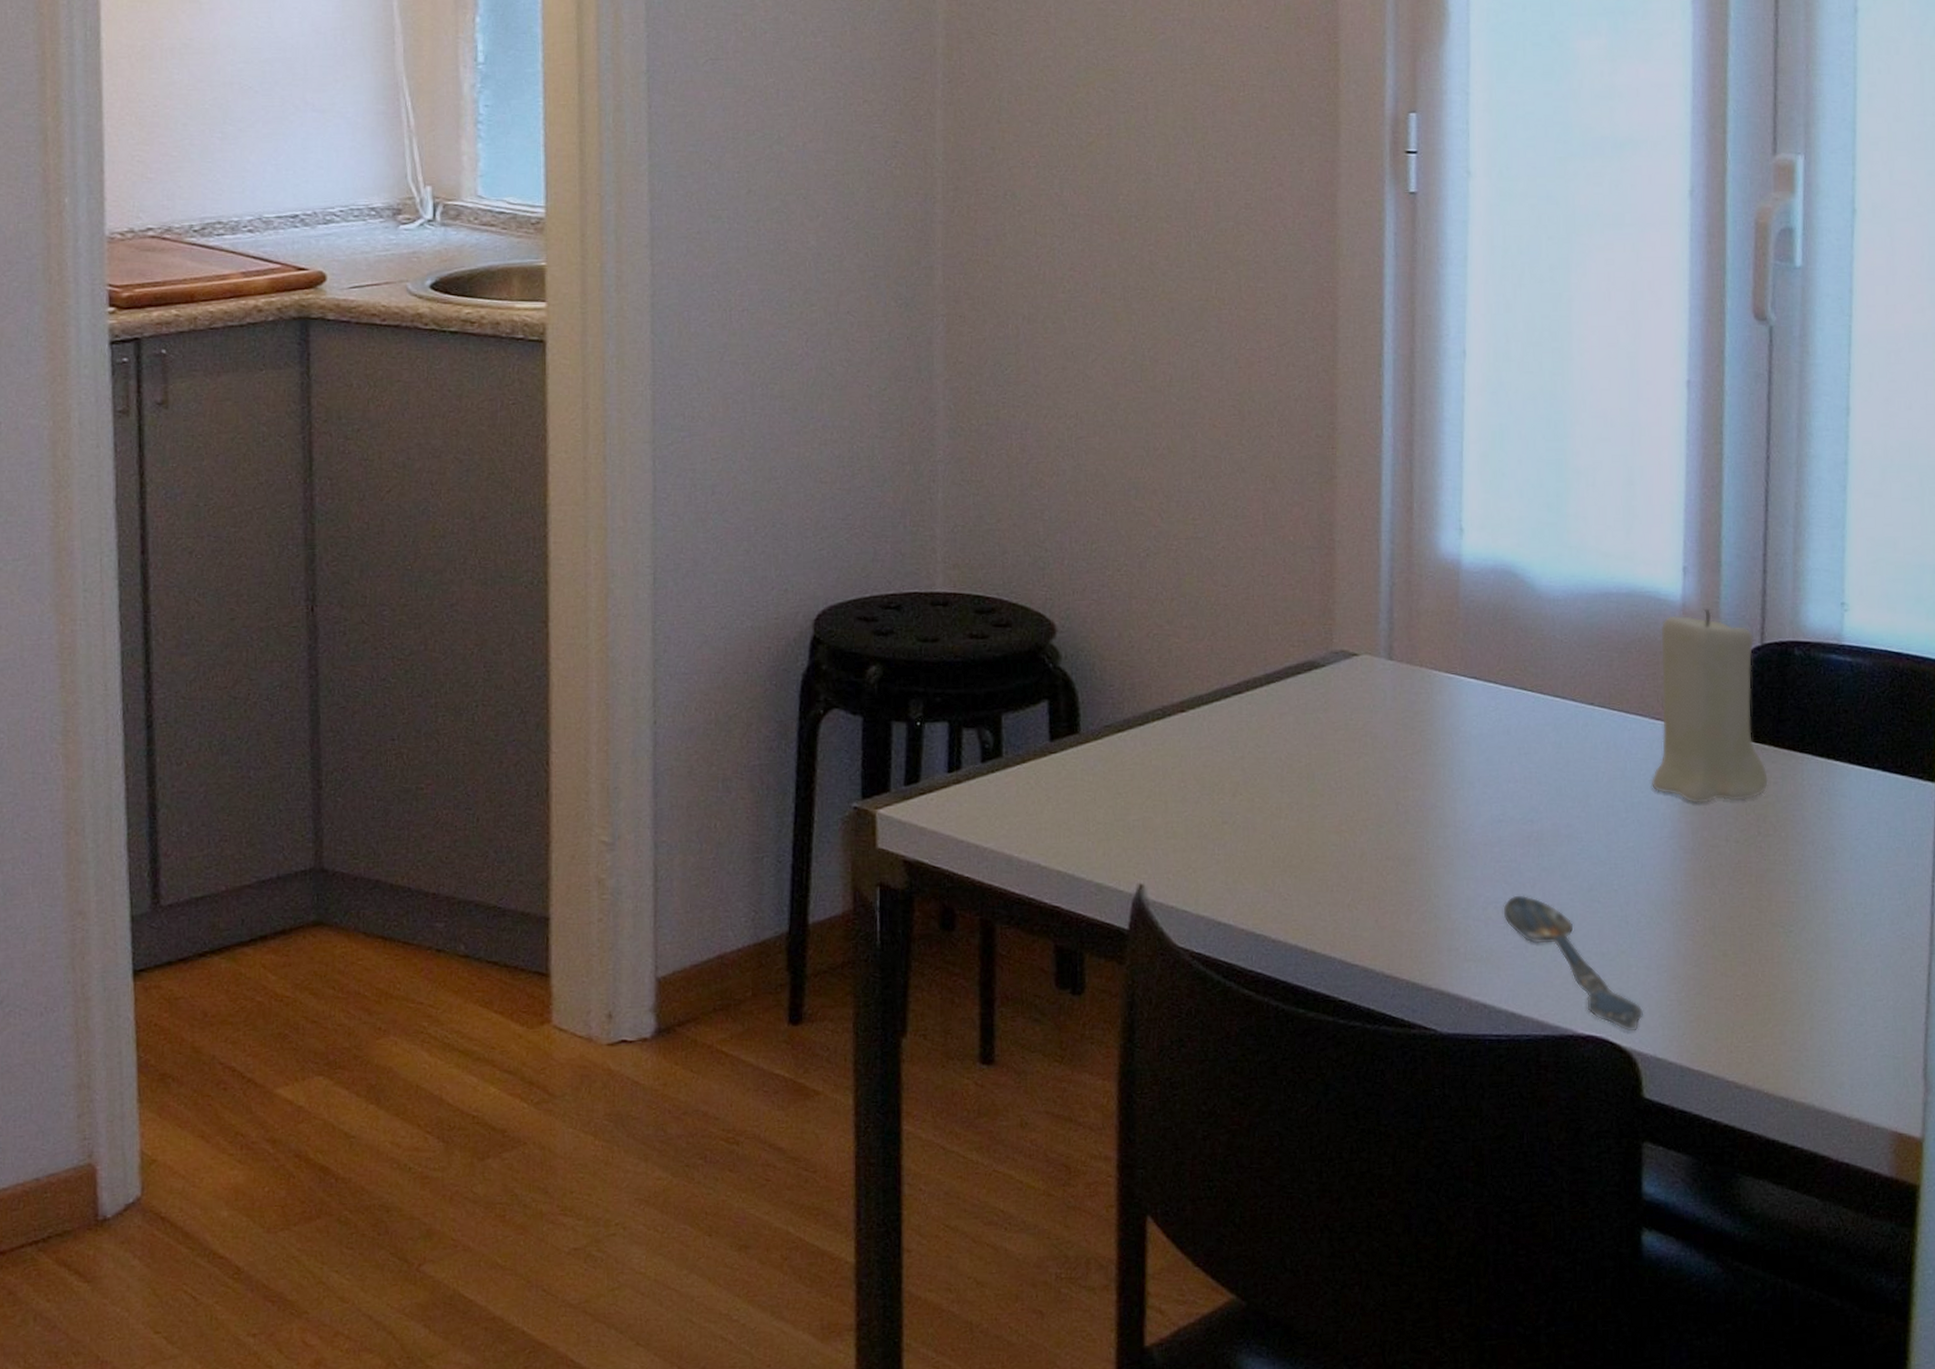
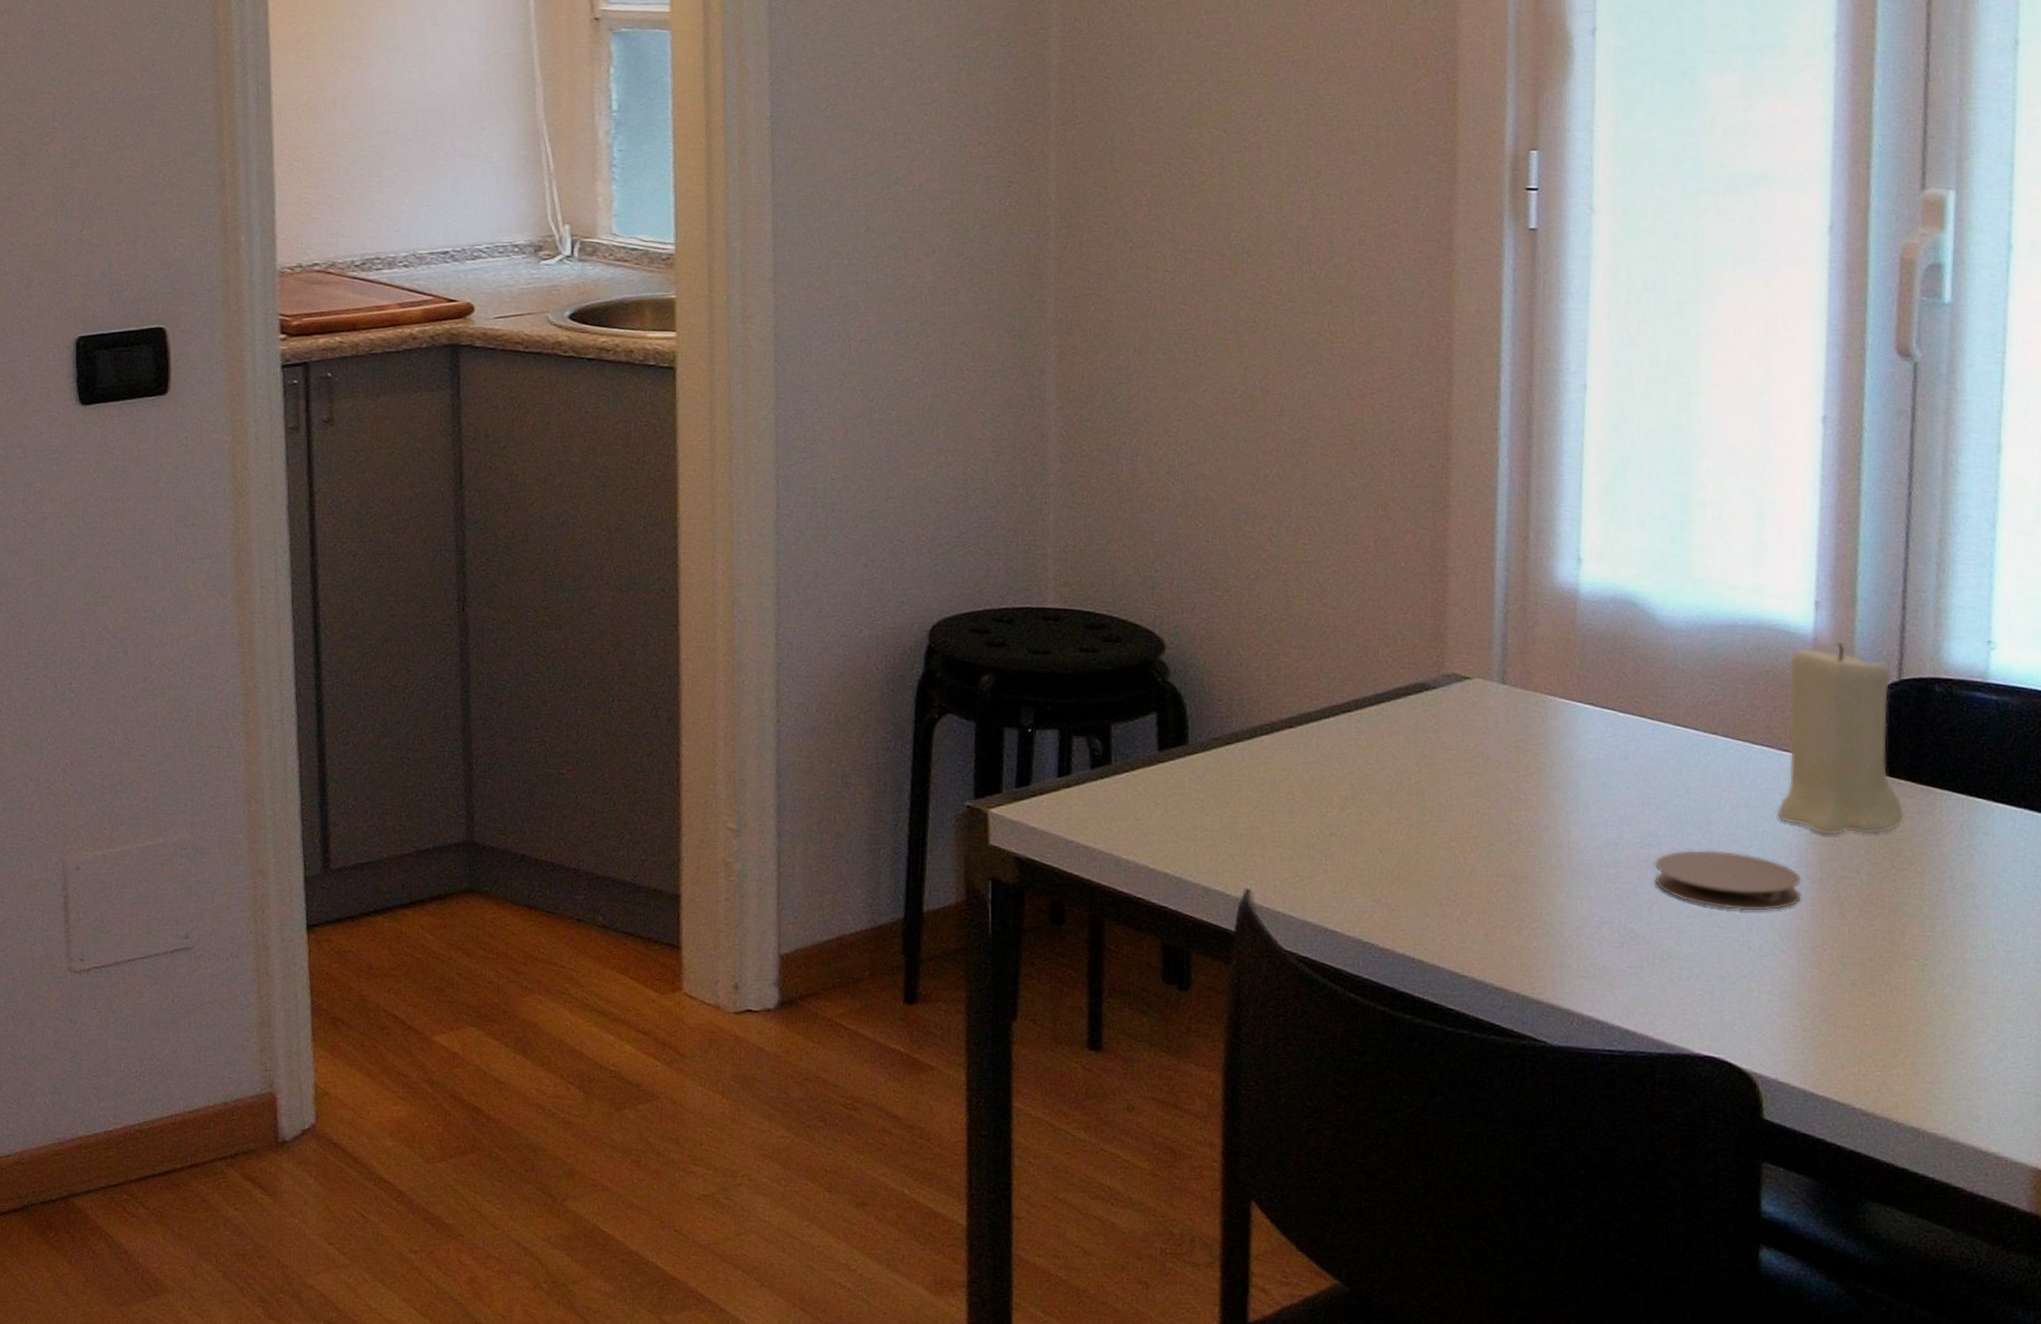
spoon: present [1503,895,1643,1032] -> none [1618,916,1764,1054]
coaster: none [1536,823,1675,884] -> present [1654,850,1801,911]

